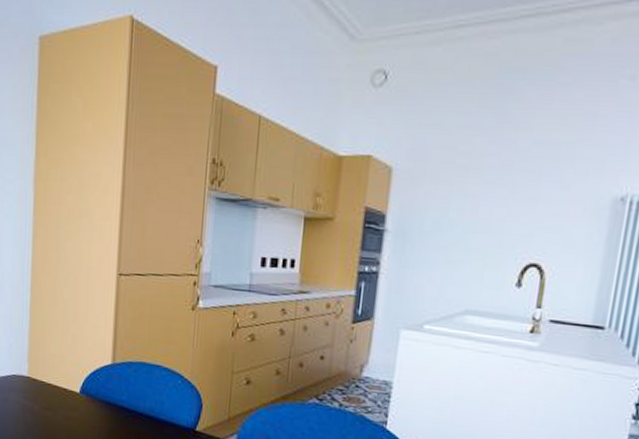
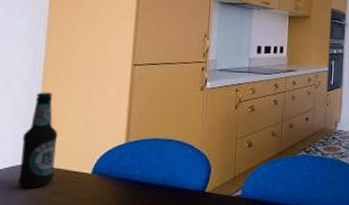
bottle: none [14,299,48,400] -> present [18,92,58,189]

